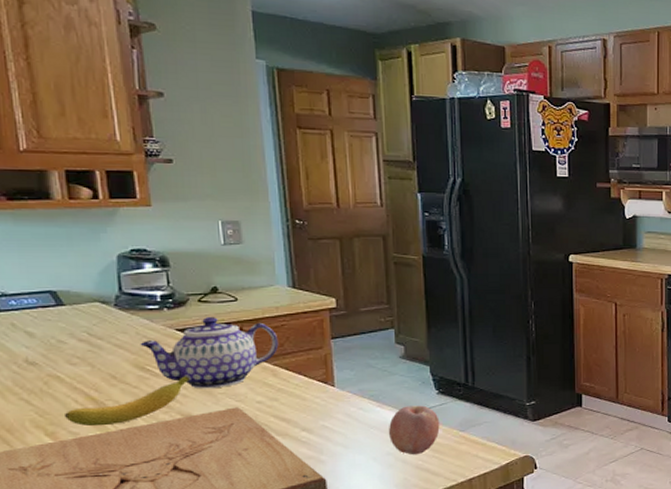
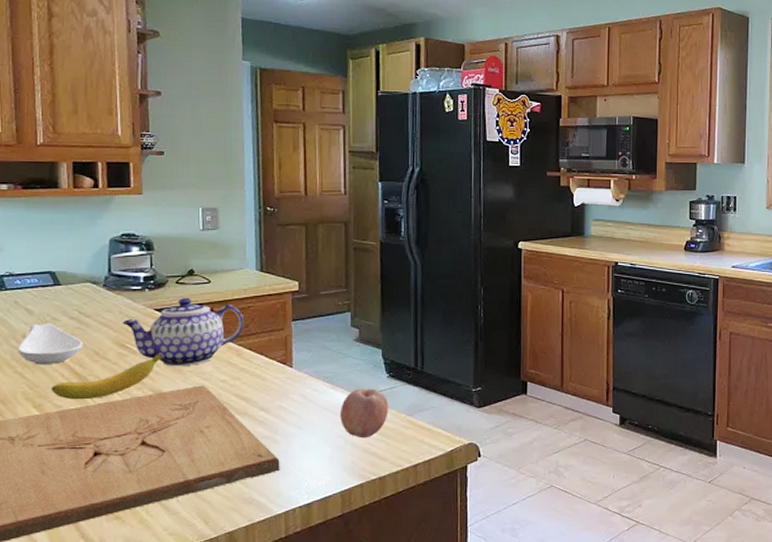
spoon rest: none [20,345,98,391] -> present [17,322,84,365]

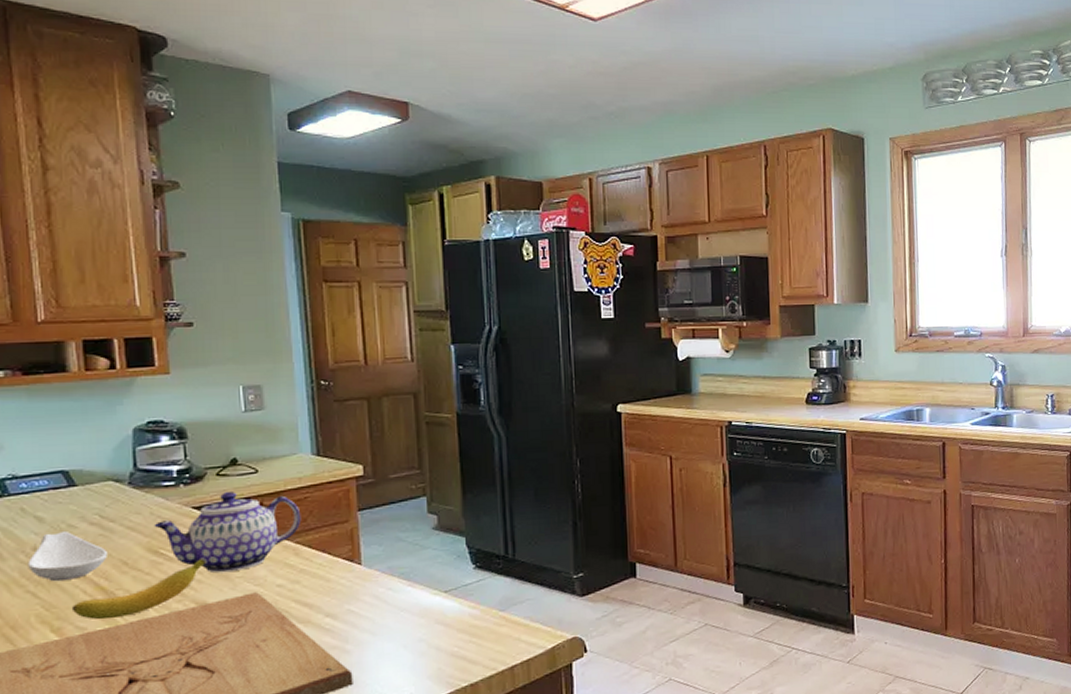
fruit: present [340,388,389,439] -> none [421,582,477,641]

